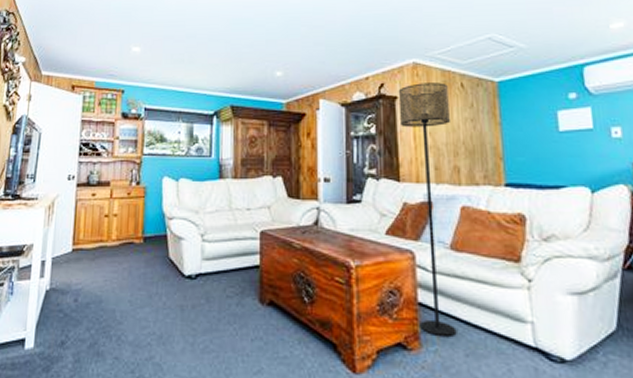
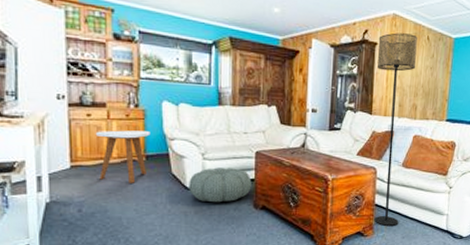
side table: none [97,210,150,269] -> present [95,130,151,183]
pouf: none [186,251,256,295] -> present [189,167,252,203]

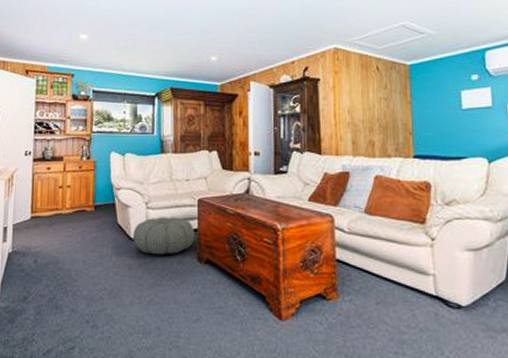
side table: present [95,130,151,183] -> none [53,181,100,234]
floor lamp: present [374,32,418,226] -> none [320,66,369,287]

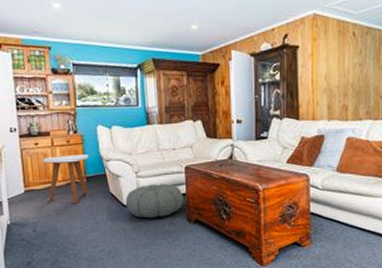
side table: none [53,181,100,234] -> present [42,154,89,204]

